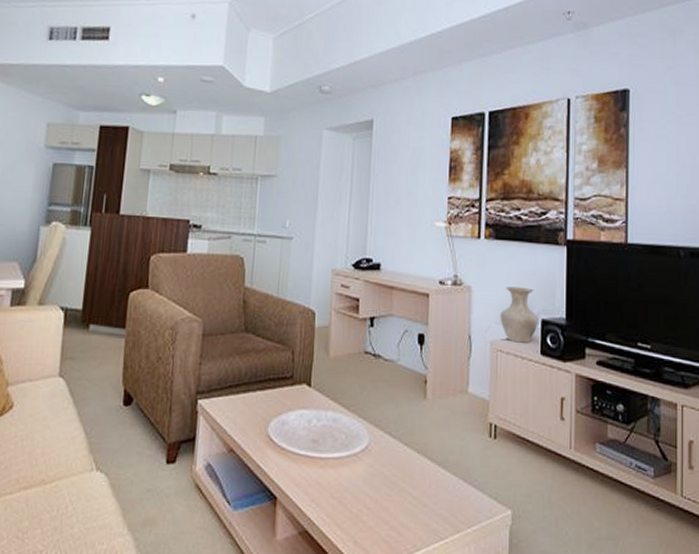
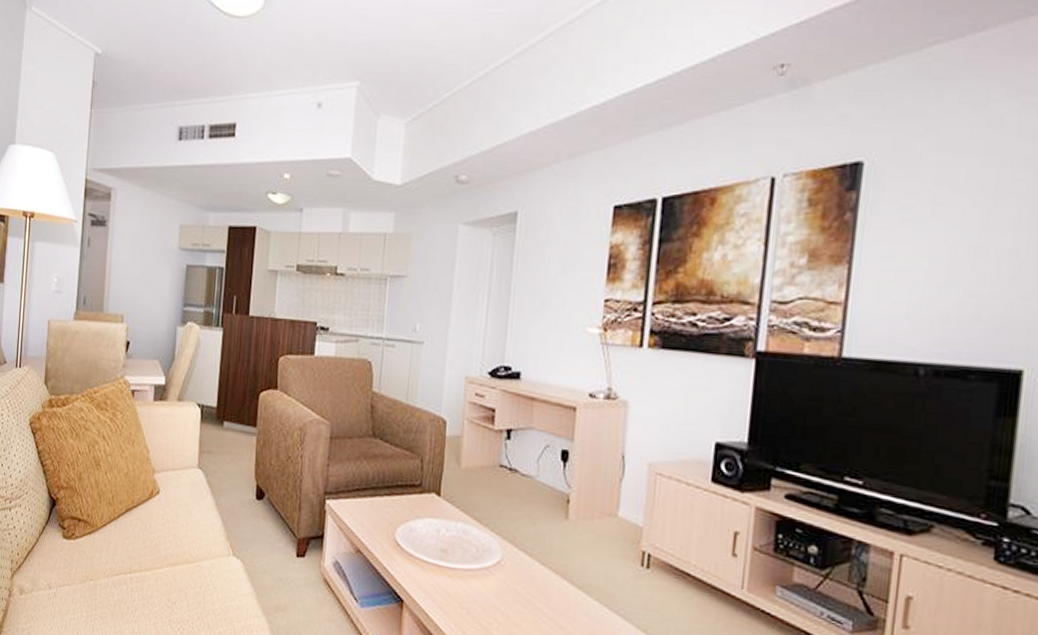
vase: present [500,286,538,343] -> none [662,403,712,468]

